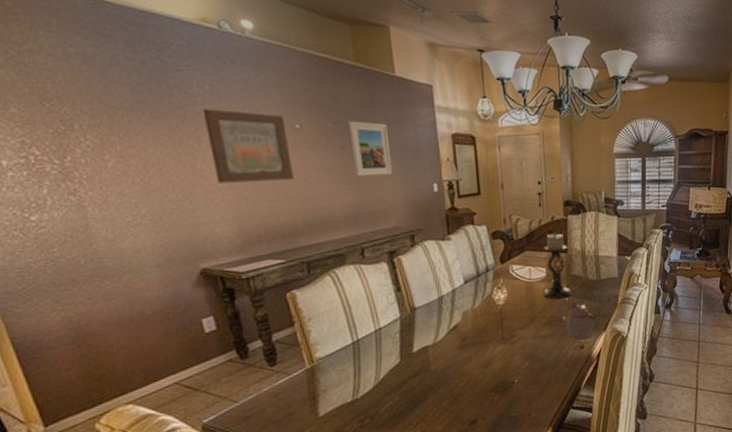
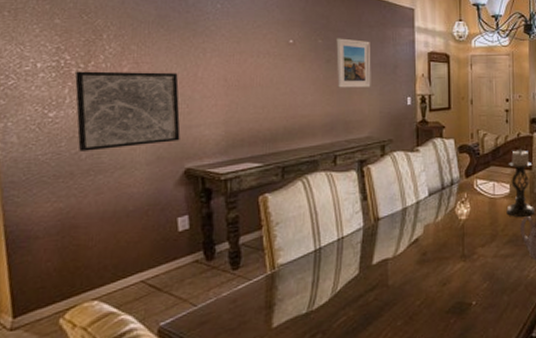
wall art: none [51,166,189,257] -> present [75,71,181,151]
wall art: present [202,109,294,183] -> none [211,24,282,90]

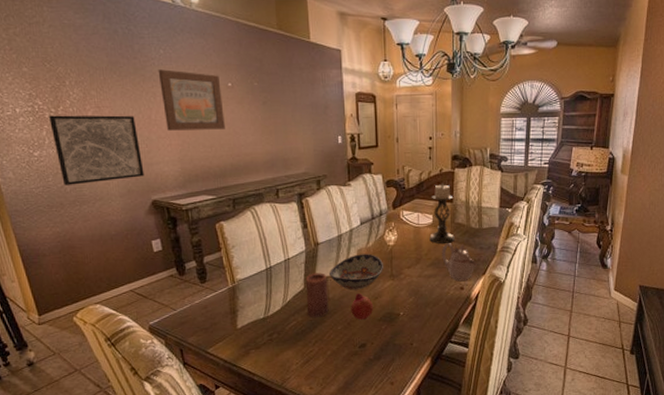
wall art: none [211,24,282,90] -> present [158,69,225,131]
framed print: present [336,38,371,88] -> none [270,80,305,128]
candle: none [360,254,387,312] -> present [305,273,329,318]
decorative bowl: none [389,230,453,275] -> present [328,254,383,290]
fruit: none [414,277,441,312] -> present [351,292,374,320]

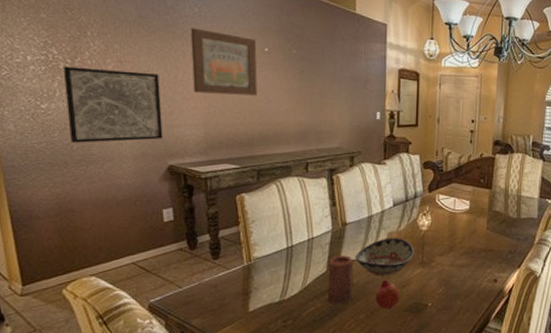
candle holder: present [429,183,455,244] -> none [465,168,493,232]
teapot: present [442,243,478,282] -> none [477,232,514,273]

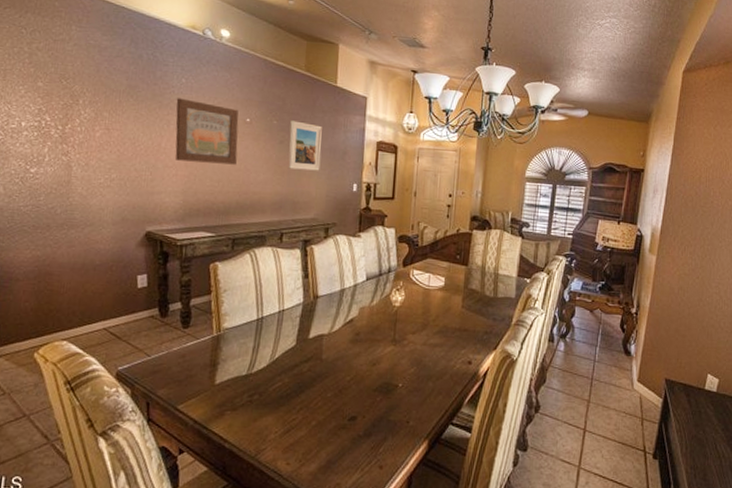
wall art: present [63,66,163,143] -> none [54,132,144,207]
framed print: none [309,49,343,100] -> present [288,120,322,171]
candle: present [327,255,353,305] -> none [295,329,323,381]
decorative bowl: present [354,238,414,276] -> none [325,312,386,353]
fruit: present [375,279,401,309] -> none [344,356,370,388]

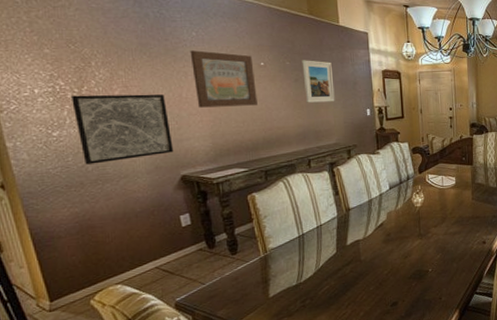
wall art: none [54,132,144,207] -> present [72,94,174,165]

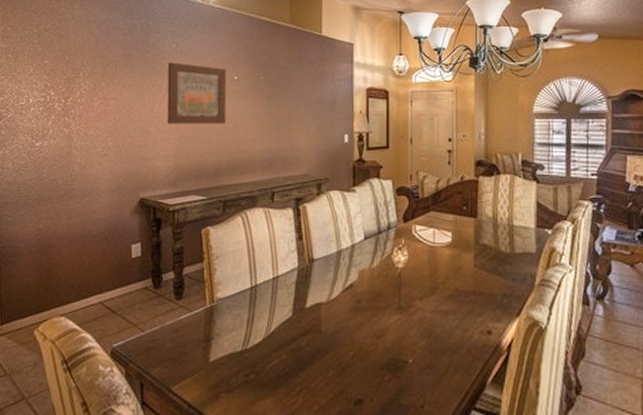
wall art: present [72,94,174,165] -> none [56,106,138,178]
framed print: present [302,60,335,103] -> none [276,74,310,124]

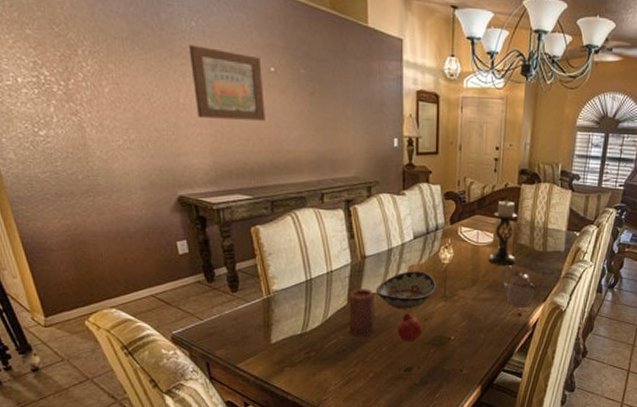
candle: none [293,297,321,358] -> present [349,288,374,338]
decorative bowl: none [322,276,389,324] -> present [375,271,436,310]
fruit: none [347,327,375,365] -> present [398,312,423,342]
candle holder: none [448,193,480,270] -> present [488,199,518,265]
teapot: none [463,270,510,323] -> present [500,265,539,307]

